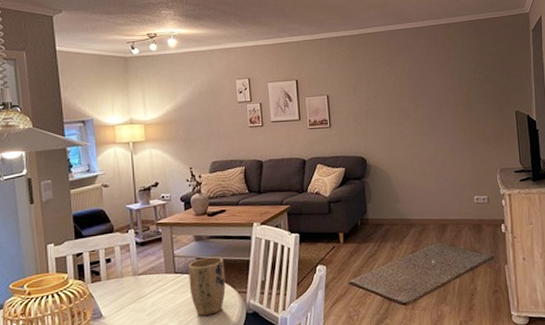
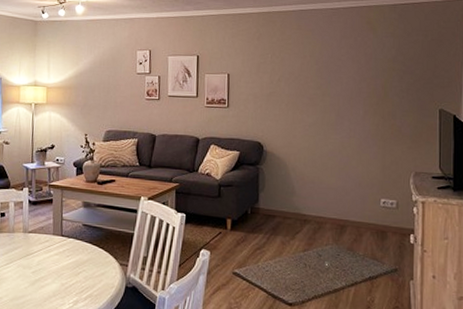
plant pot: present [189,256,226,316] -> none [74,225,109,283]

